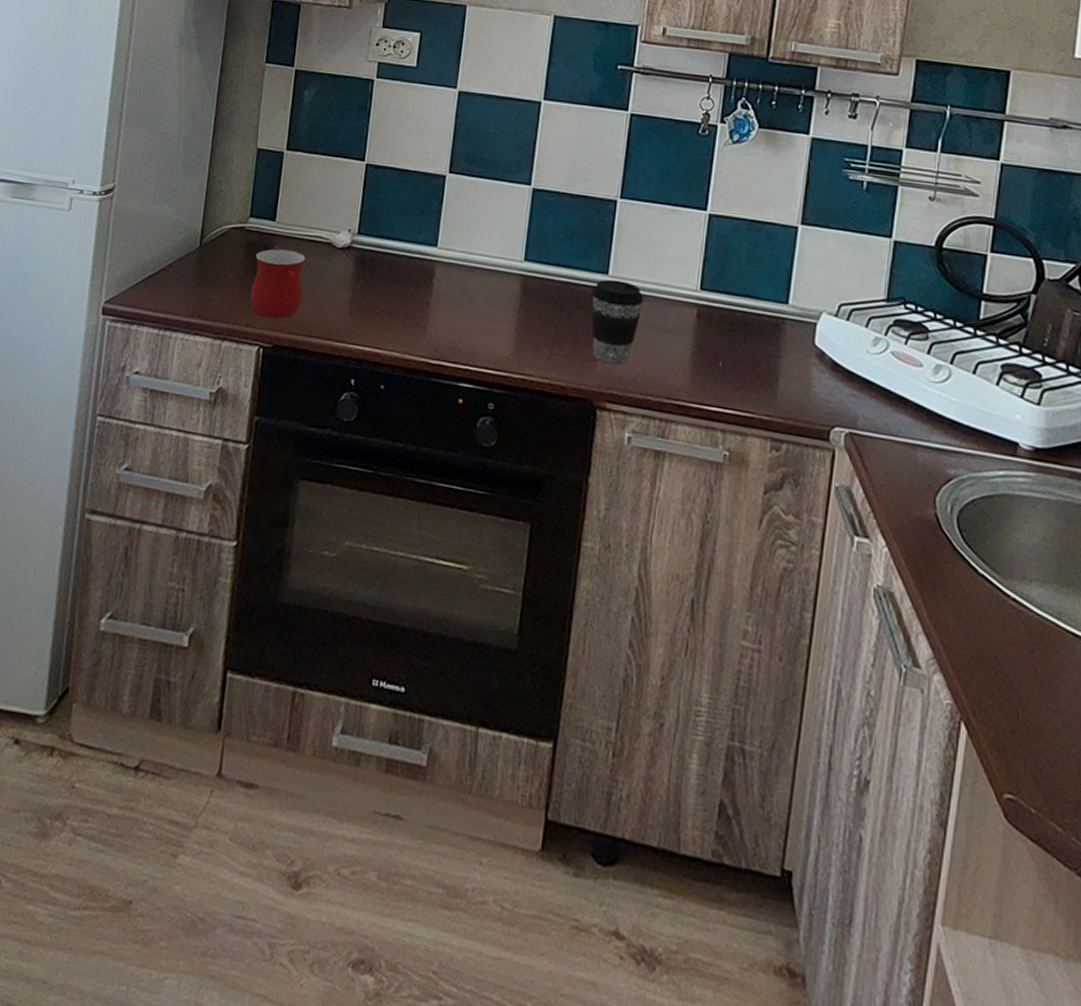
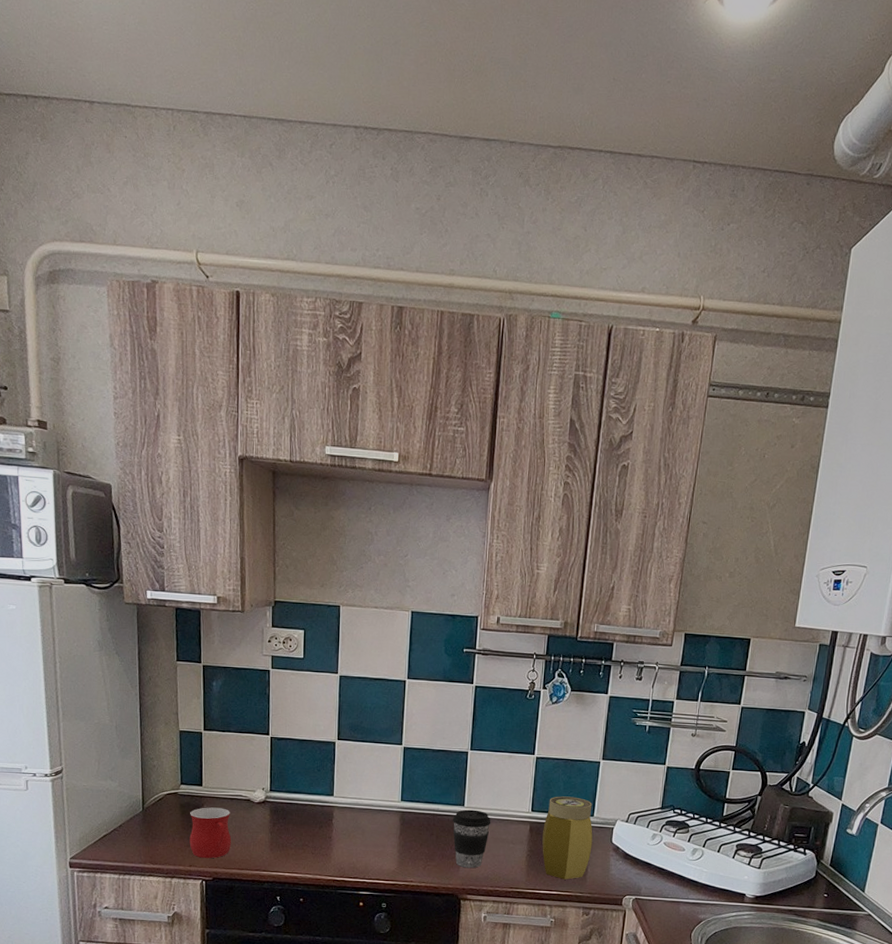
jar: none [713,271,787,394] -> present [542,796,593,880]

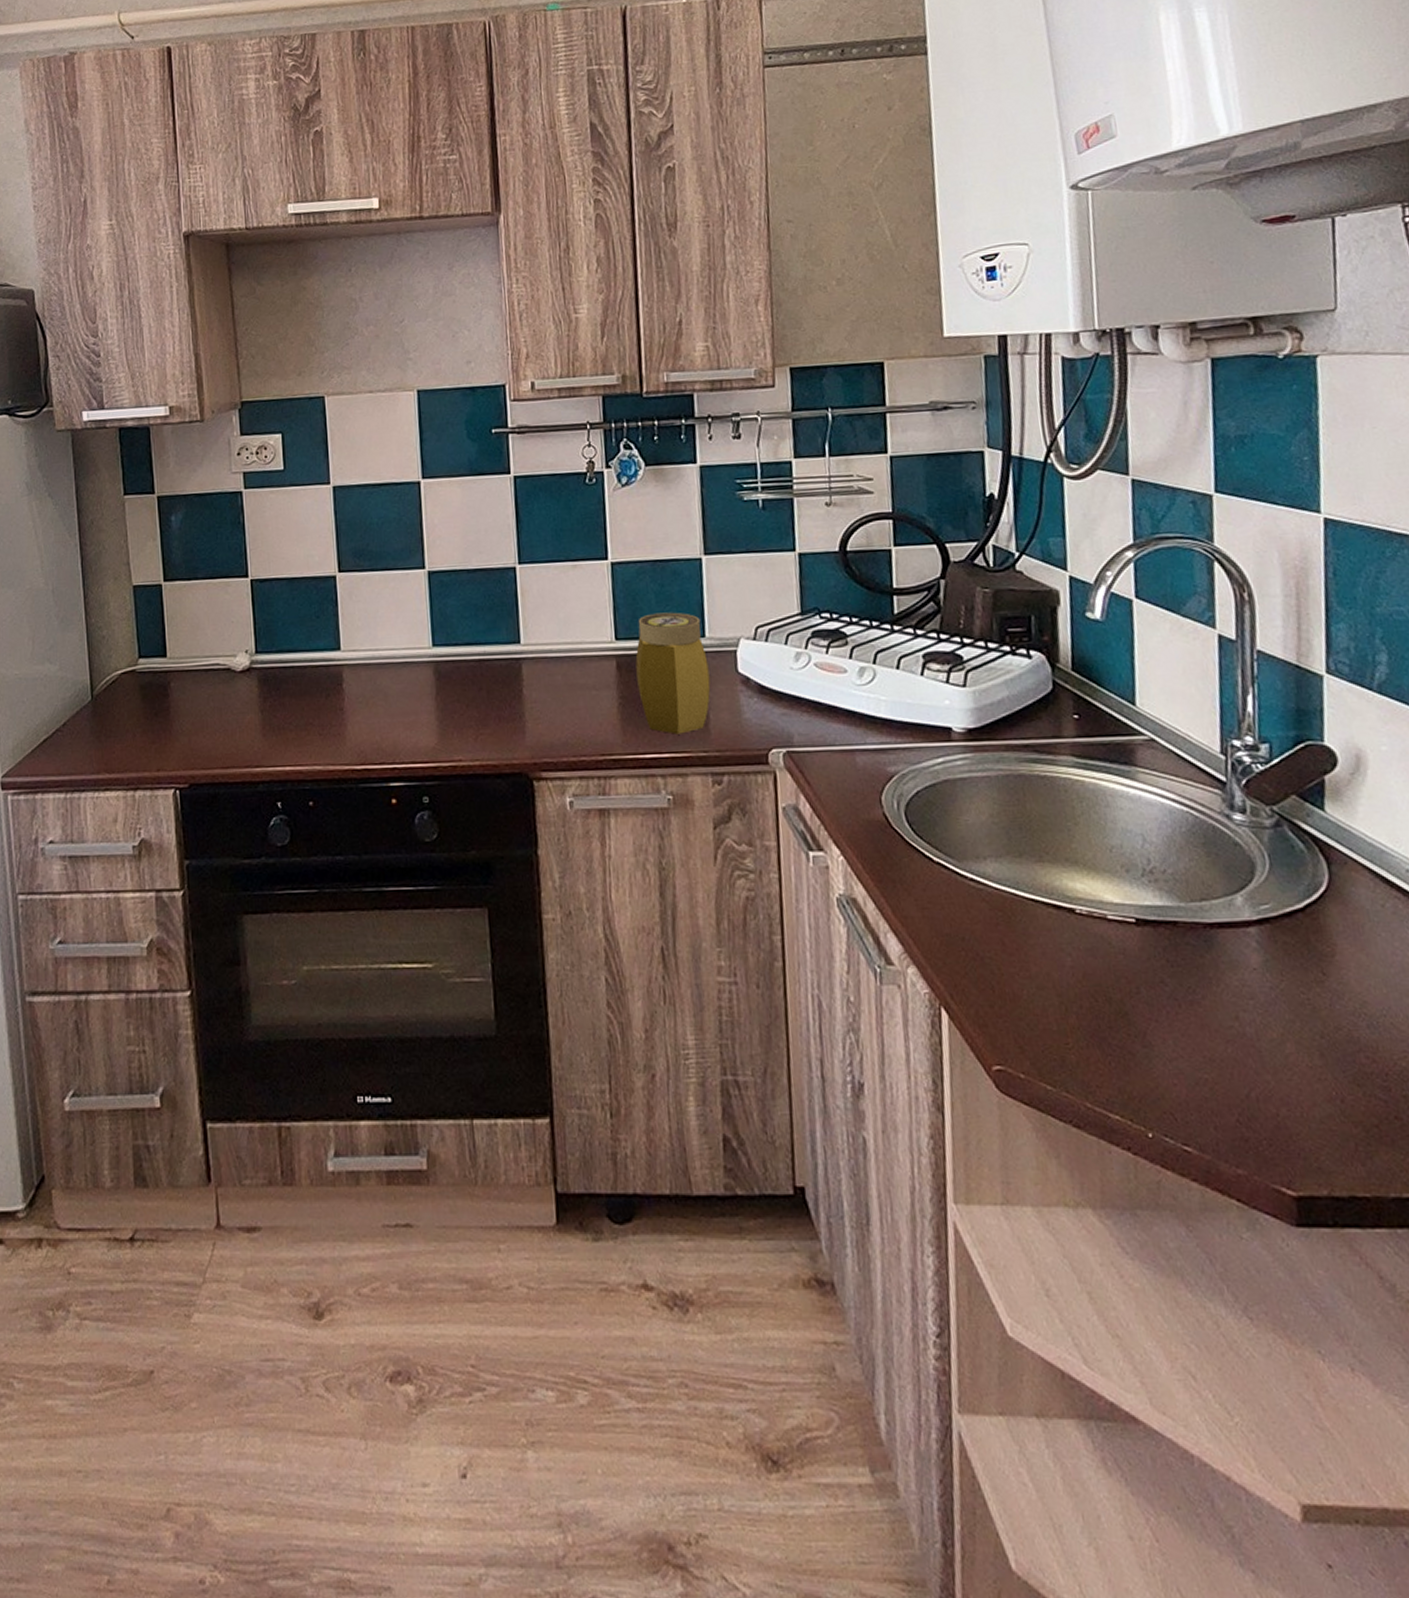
mug: present [189,807,232,859] -> none [153,684,211,758]
coffee cup: present [452,809,491,869] -> none [506,647,561,733]

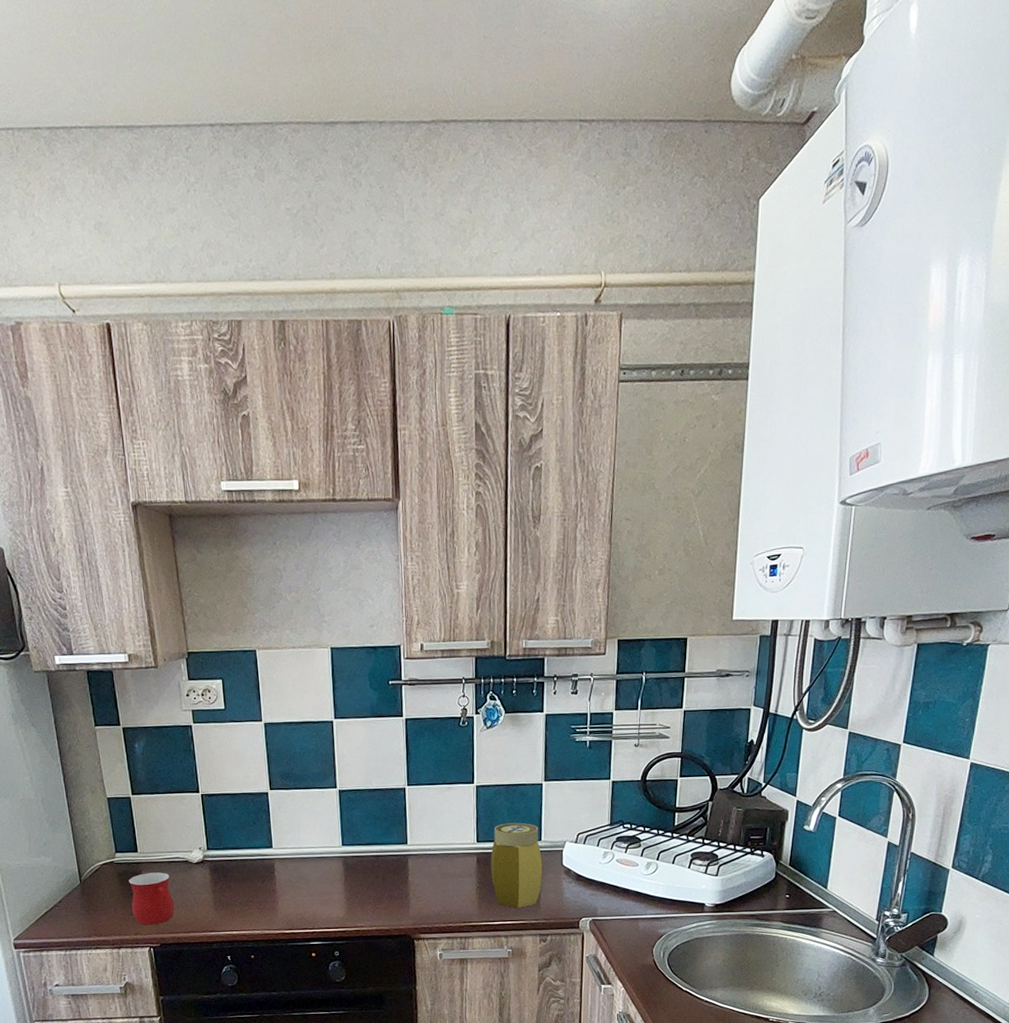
mug: none [153,684,211,758] -> present [129,872,175,926]

